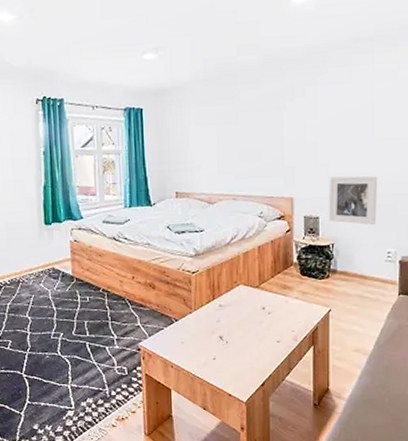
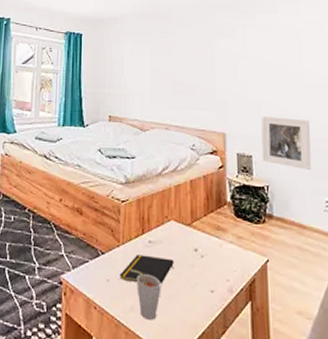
notepad: none [193,317,243,342] -> present [119,254,174,285]
cup: none [202,331,232,371] -> present [129,269,161,320]

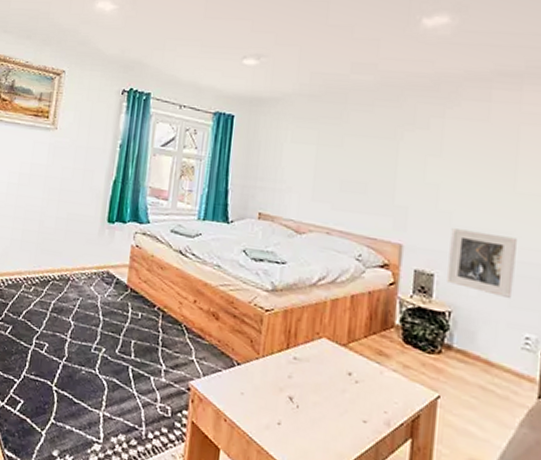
notepad: present [119,254,174,285] -> none [256,370,322,407]
cup: present [129,269,161,320] -> none [268,384,304,443]

